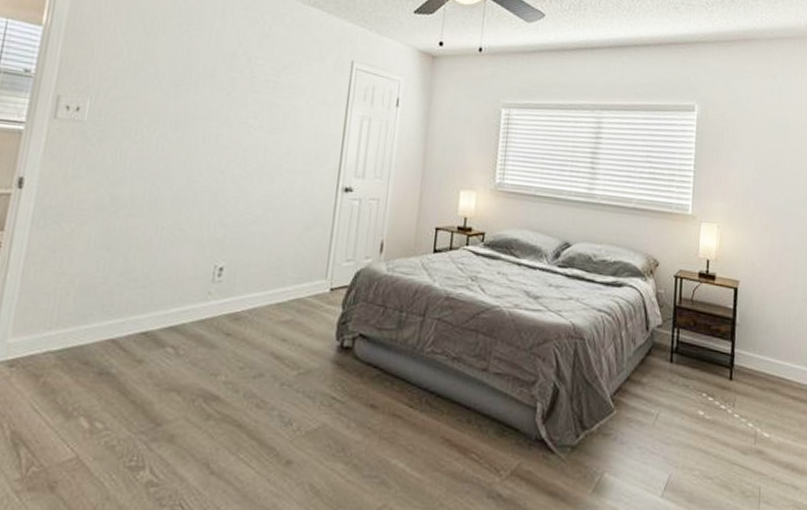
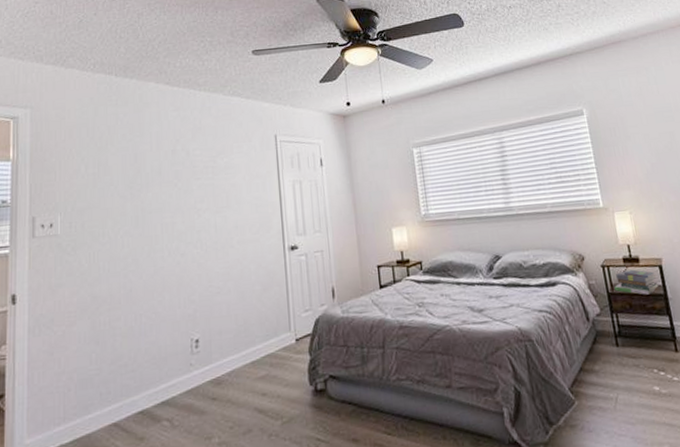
books: none [683,285,729,316] -> present [614,269,659,295]

